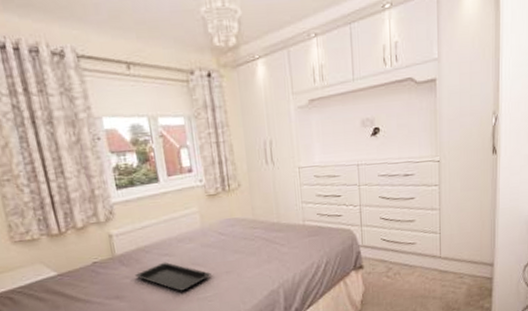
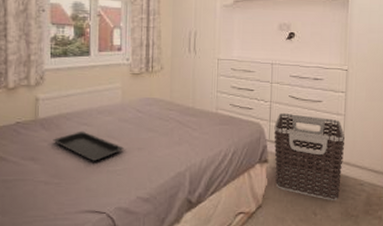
clothes hamper: none [366,214,442,297] -> present [274,112,345,200]

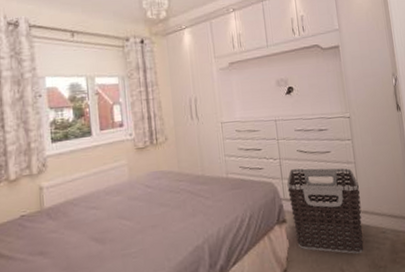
serving tray: present [53,131,124,161] -> none [61,215,137,247]

